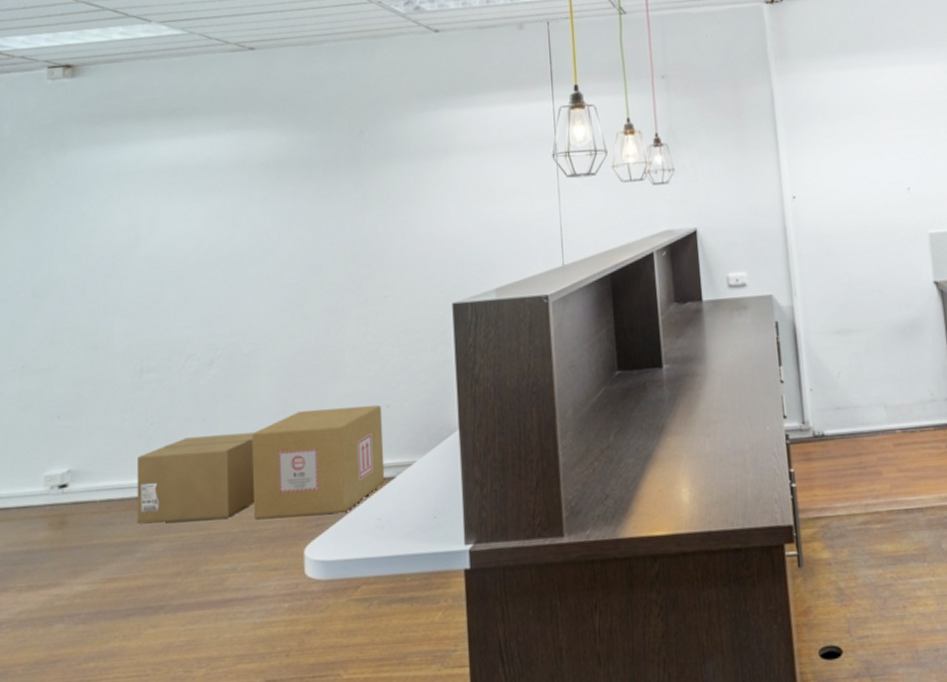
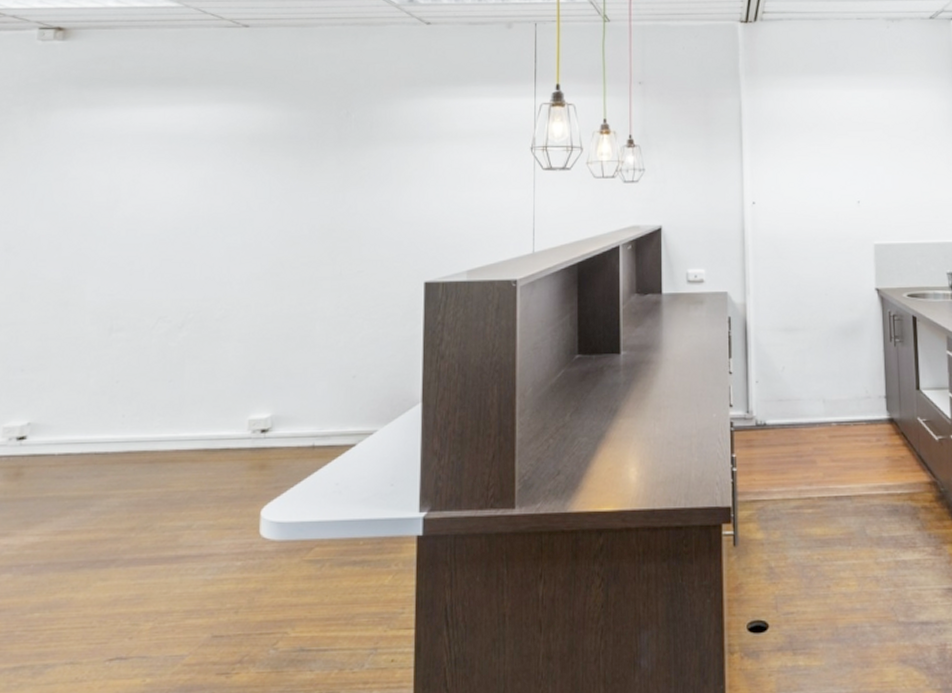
box: present [136,433,254,524] -> none [94,395,218,479]
cardboard box: present [251,405,385,519] -> none [213,375,347,479]

